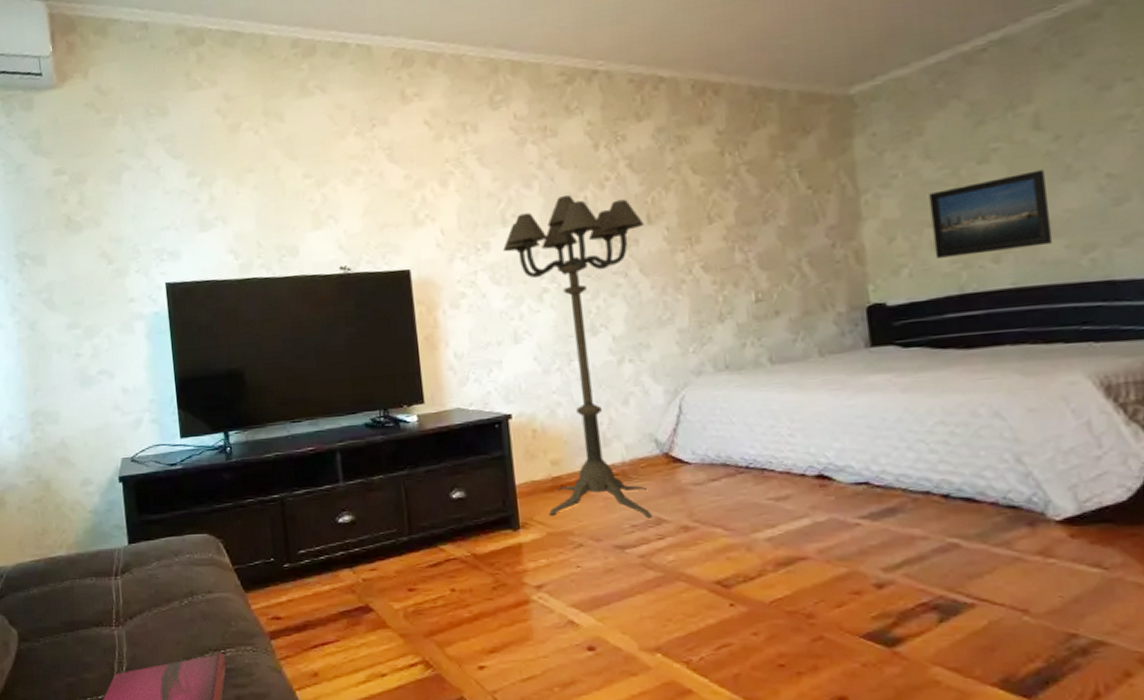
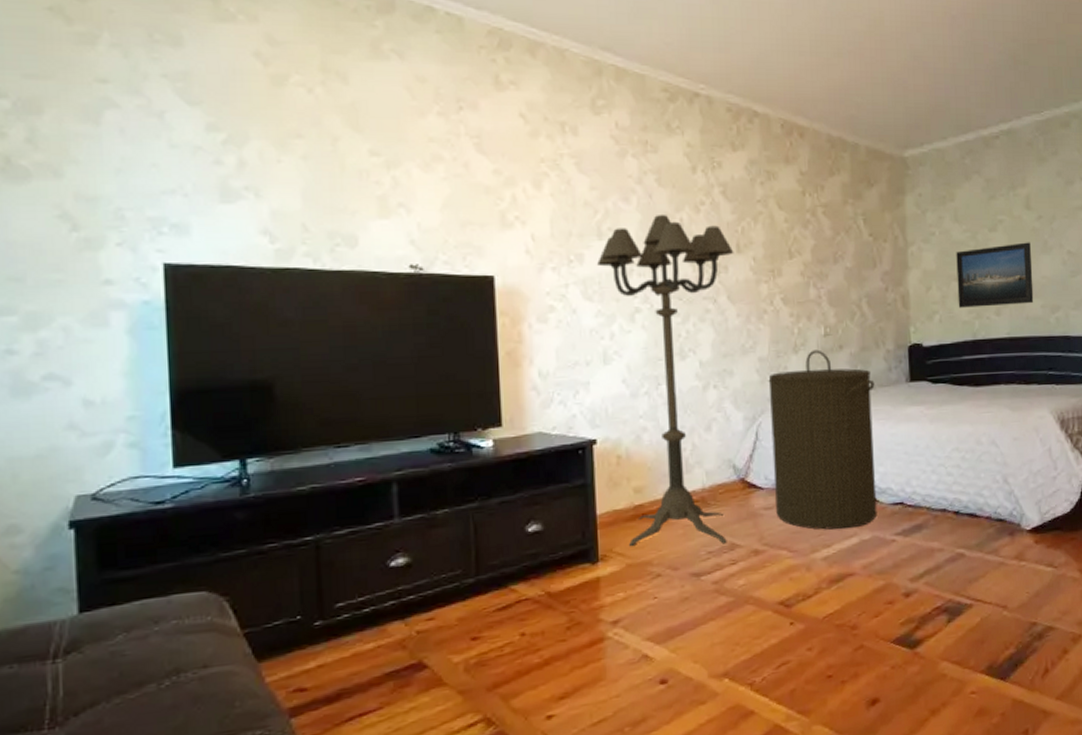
laundry hamper: none [690,317,834,510] -> present [768,349,877,530]

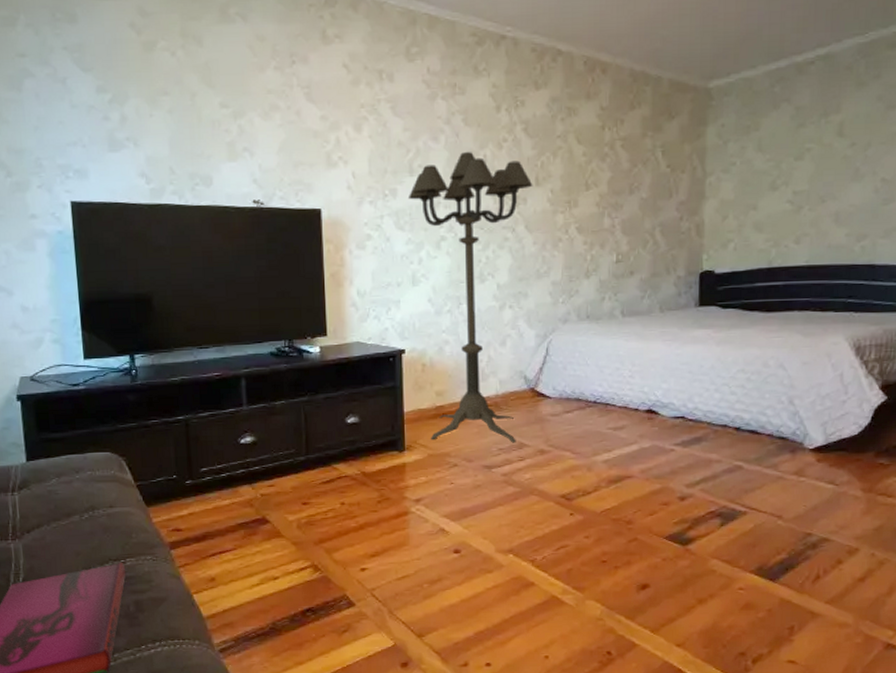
laundry hamper: present [768,349,877,530] -> none [560,275,663,438]
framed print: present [956,242,1034,308] -> none [755,170,840,236]

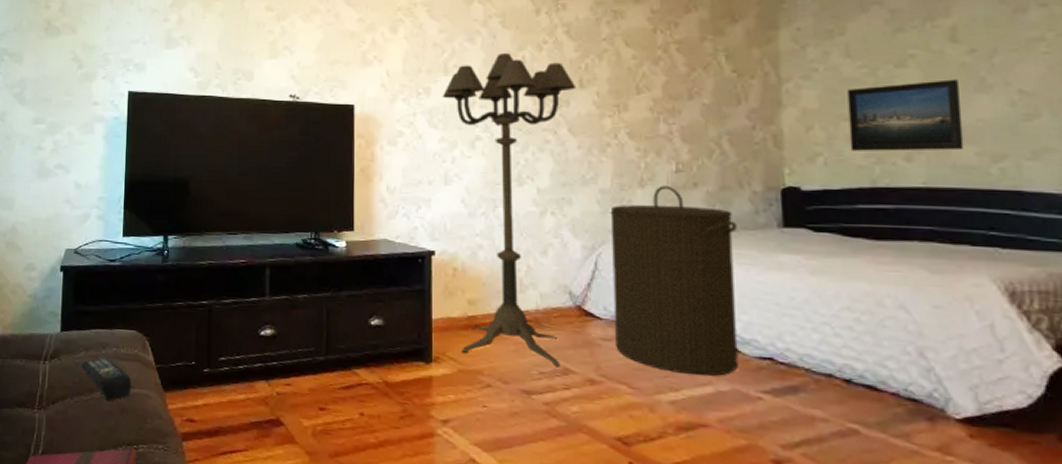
remote control: none [54,482,111,523] -> present [81,358,131,402]
laundry hamper: none [560,275,663,438] -> present [610,185,739,377]
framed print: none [755,170,840,236] -> present [847,79,964,151]

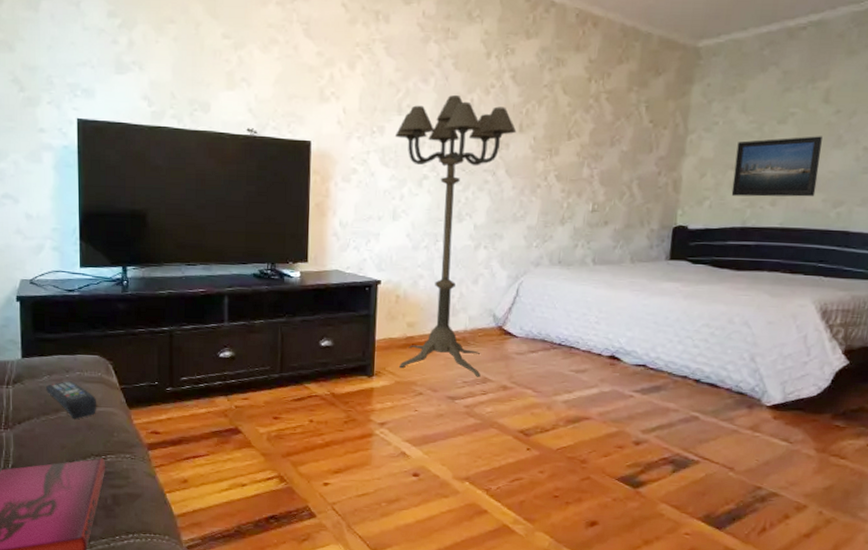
laundry hamper: present [610,185,739,377] -> none [526,223,635,381]

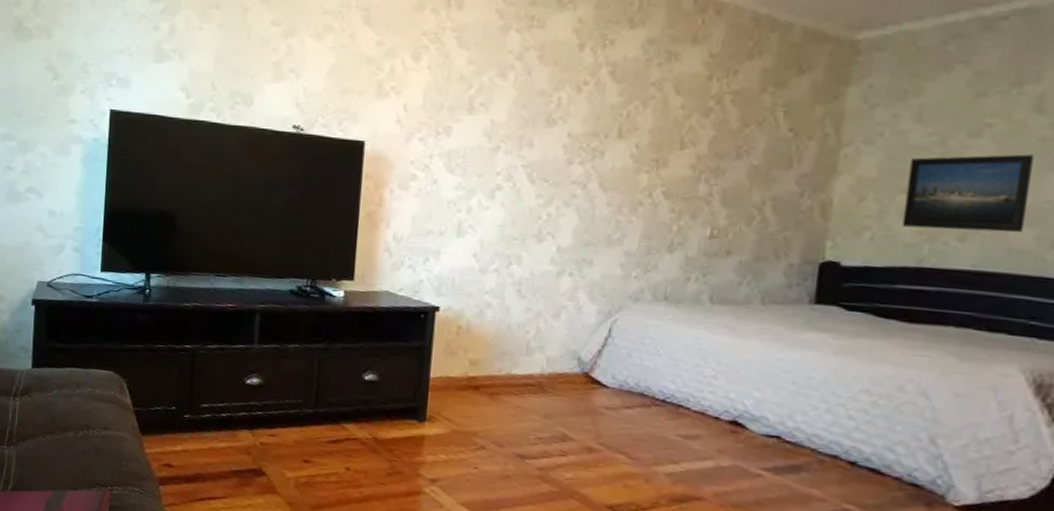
remote control: present [45,381,96,420] -> none [54,397,107,442]
floor lamp: present [394,94,517,377] -> none [457,92,615,434]

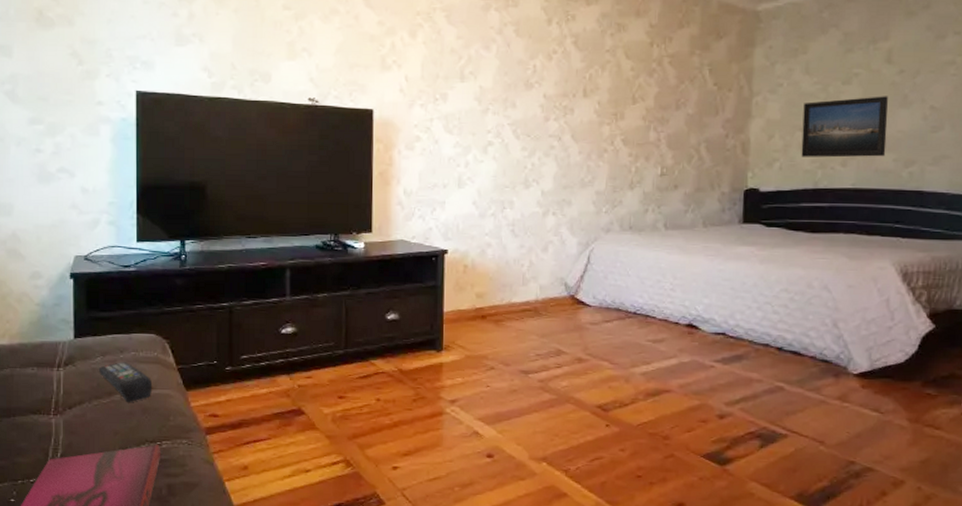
remote control: none [54,397,107,442] -> present [98,362,151,403]

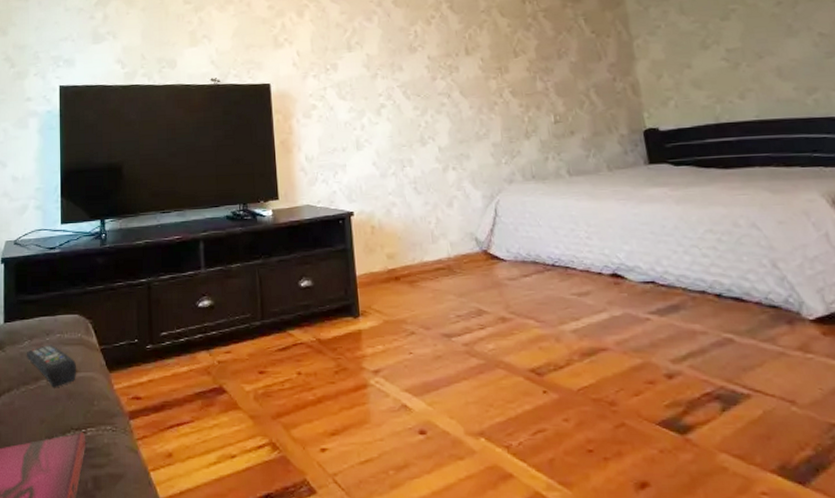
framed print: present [801,96,888,158] -> none [686,27,784,94]

